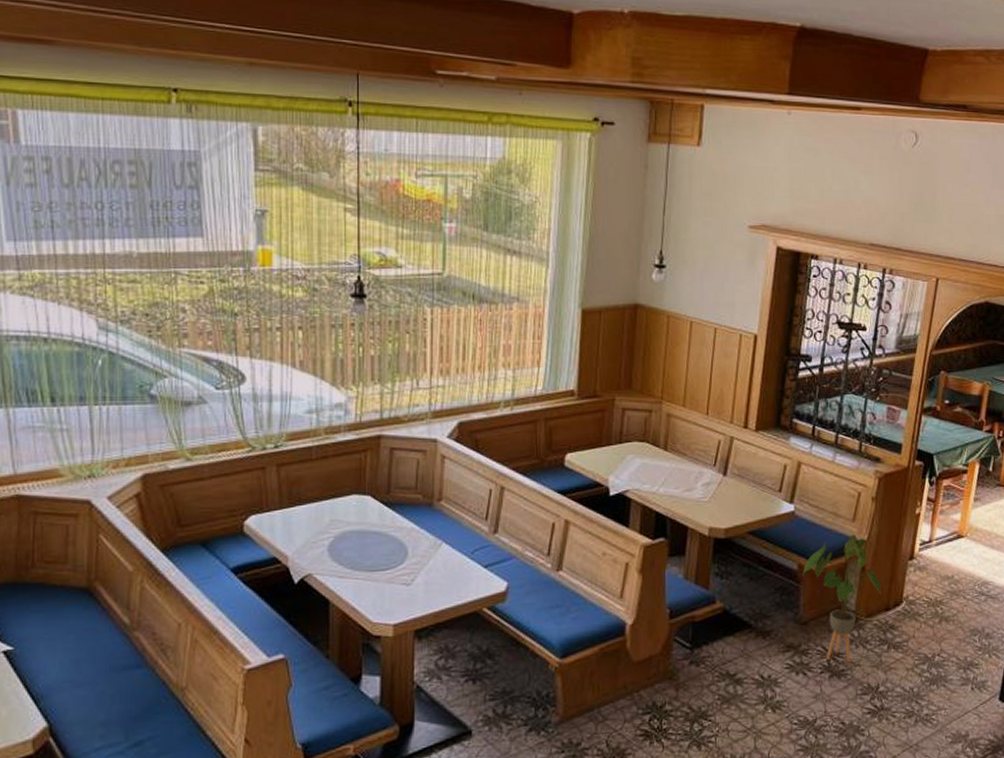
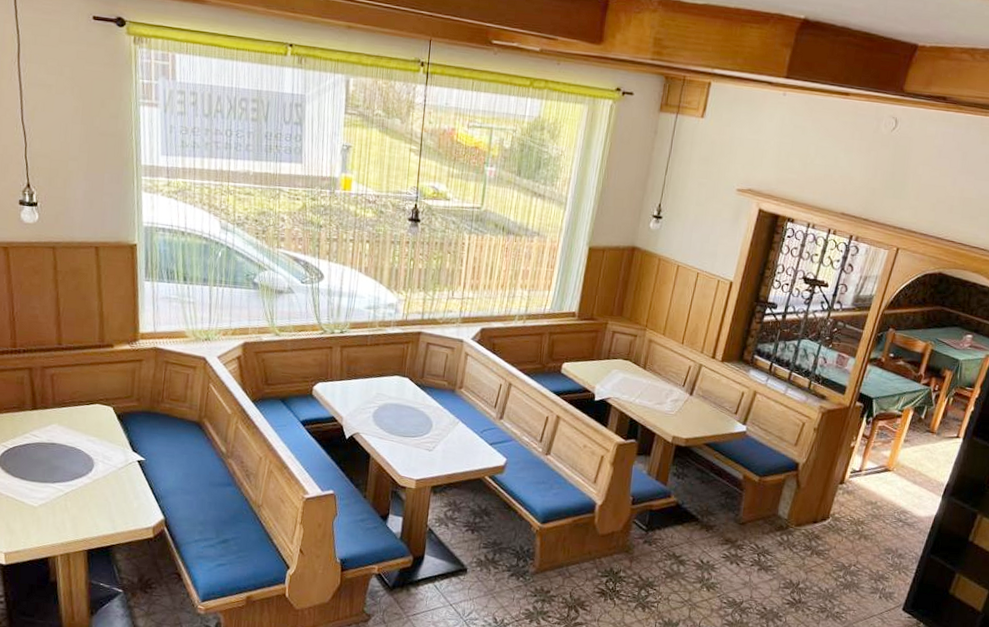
house plant: present [802,534,881,663] -> none [746,456,812,561]

